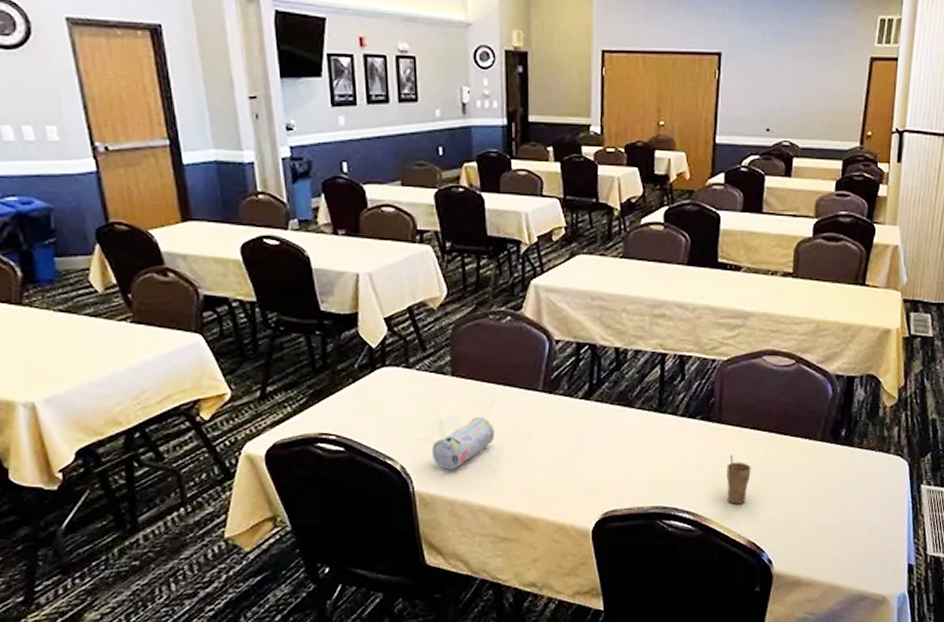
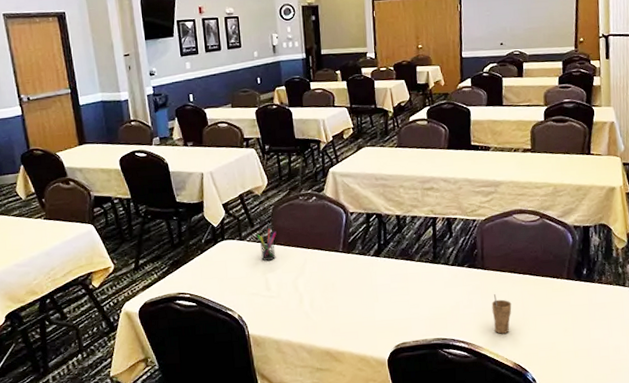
pen holder: none [429,355,456,397] -> present [256,228,277,261]
pencil case: present [432,416,494,469] -> none [261,274,308,316]

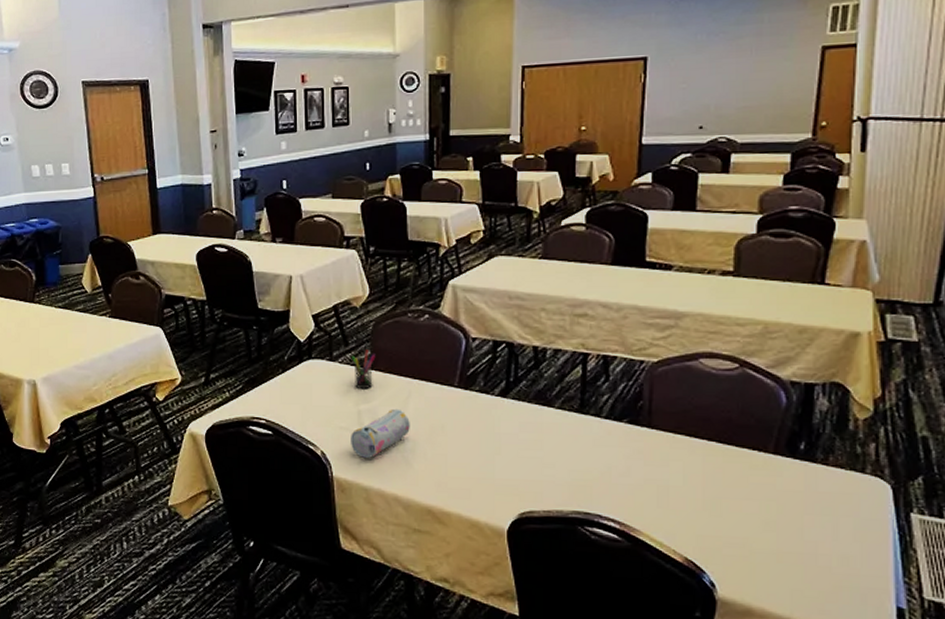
pencil case: none [261,274,308,316] -> present [351,408,410,458]
cup: present [491,294,512,334] -> none [658,462,687,517]

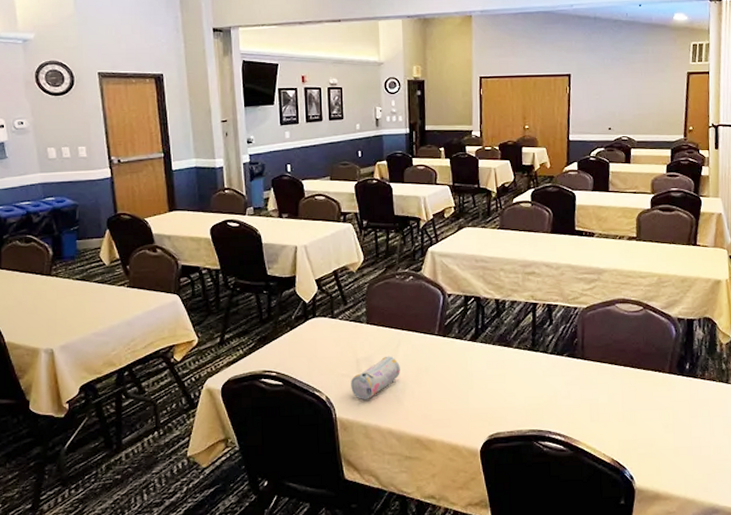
pen holder: present [351,349,376,388] -> none [349,307,370,340]

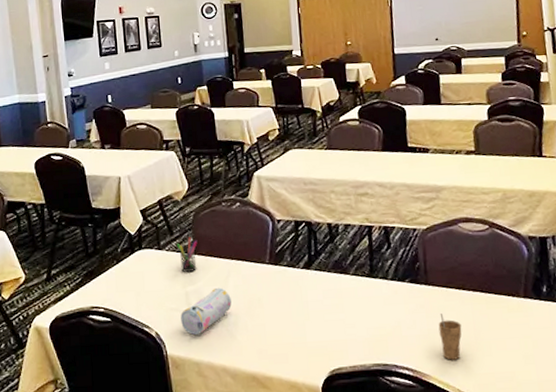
pen holder: none [349,307,370,340] -> present [176,237,198,272]
cup: none [590,386,611,428] -> present [438,314,462,360]

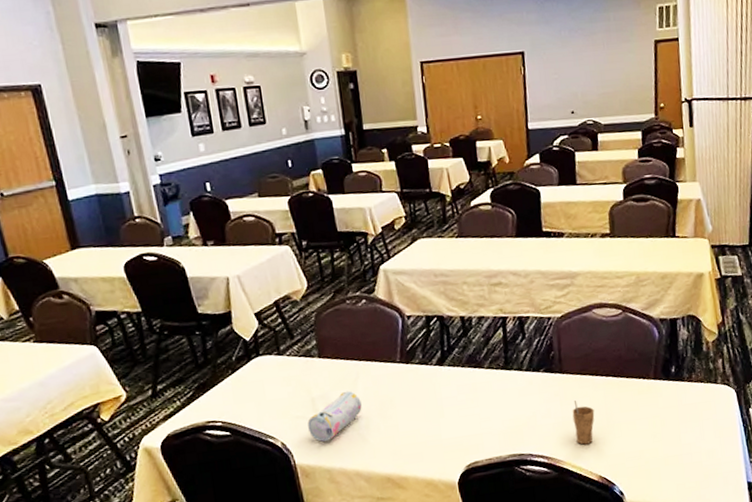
pen holder: present [176,237,198,272] -> none [297,339,323,378]

